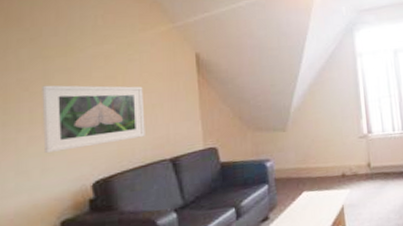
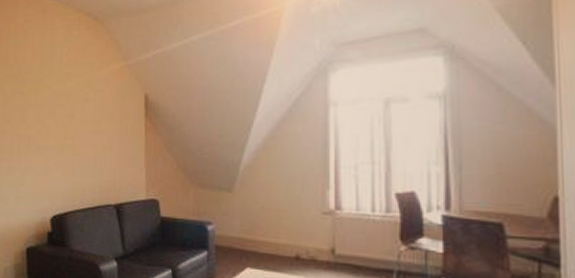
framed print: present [42,85,145,154] -> none [18,119,96,184]

